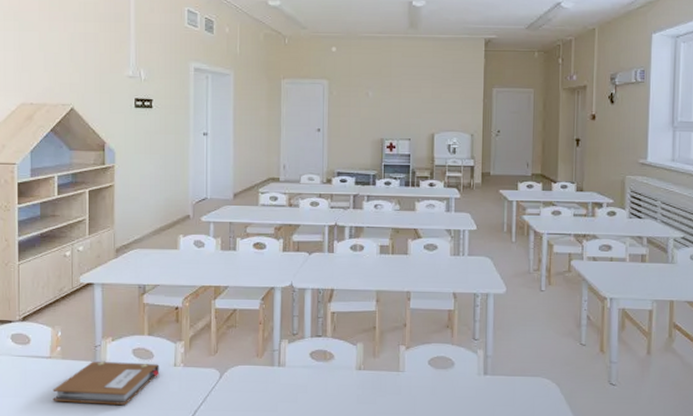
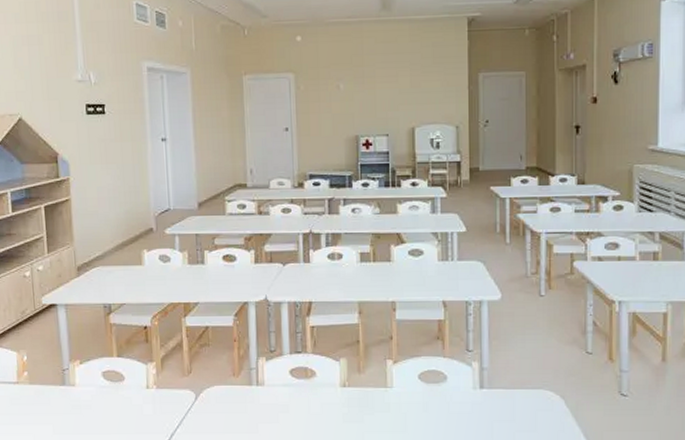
notebook: present [53,361,160,405] -> none [22,385,132,430]

